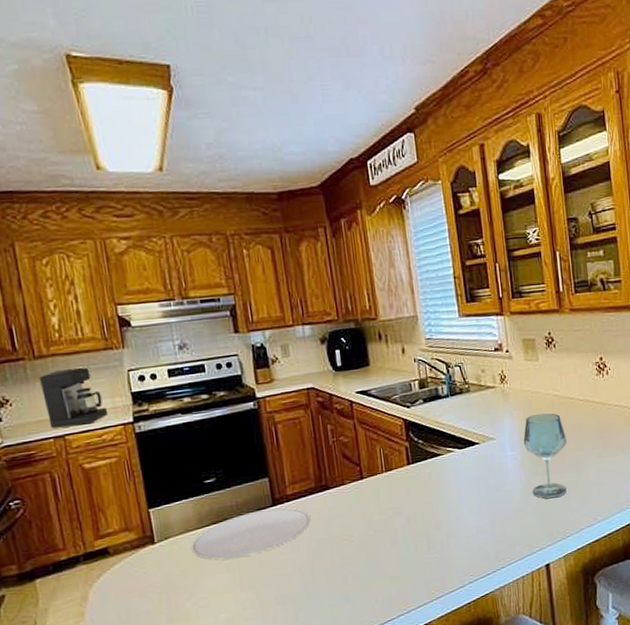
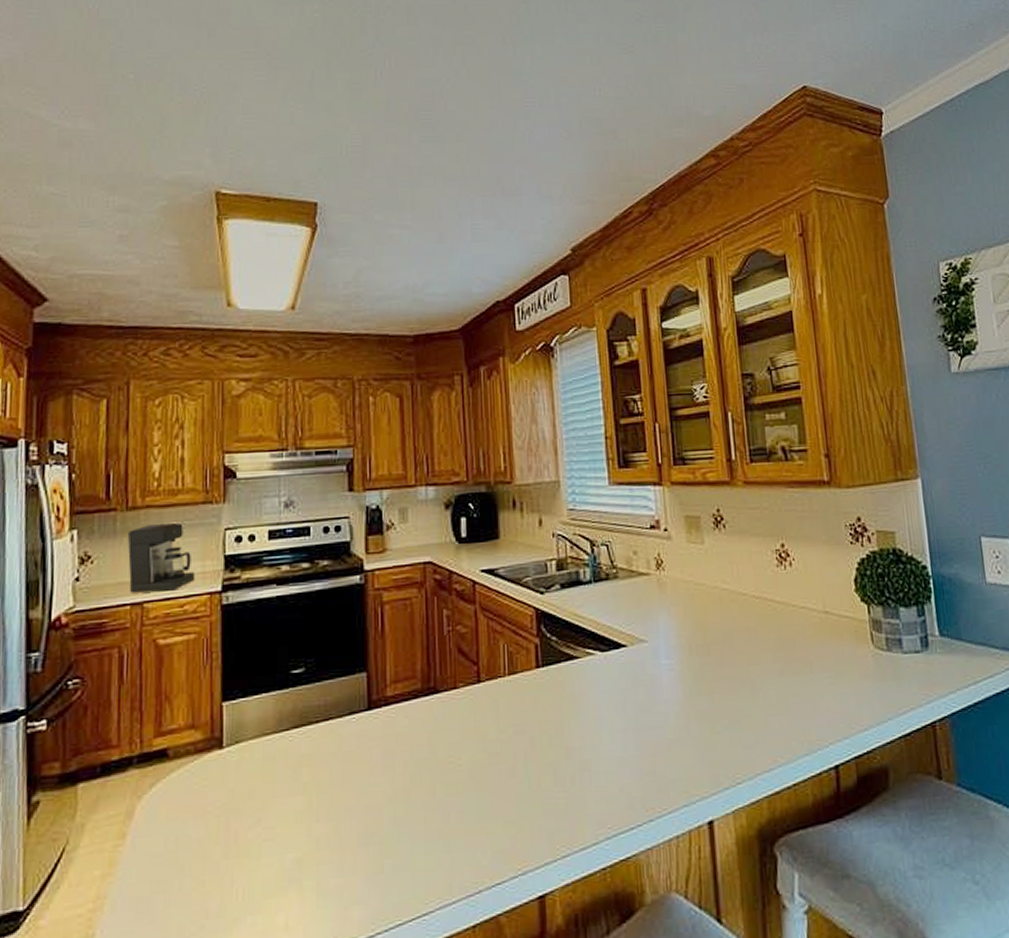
plate: present [190,507,311,561] -> none [264,712,412,778]
wine glass: present [523,413,567,499] -> none [682,612,738,728]

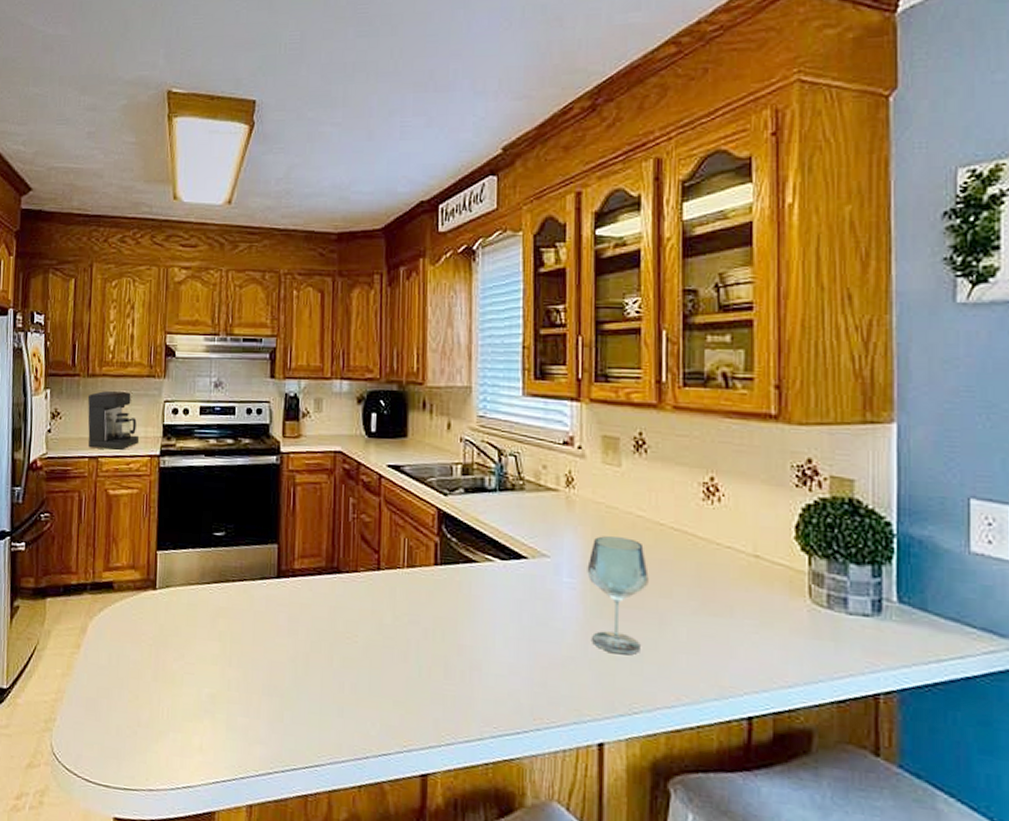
wine glass: none [682,612,738,728] -> present [587,536,649,655]

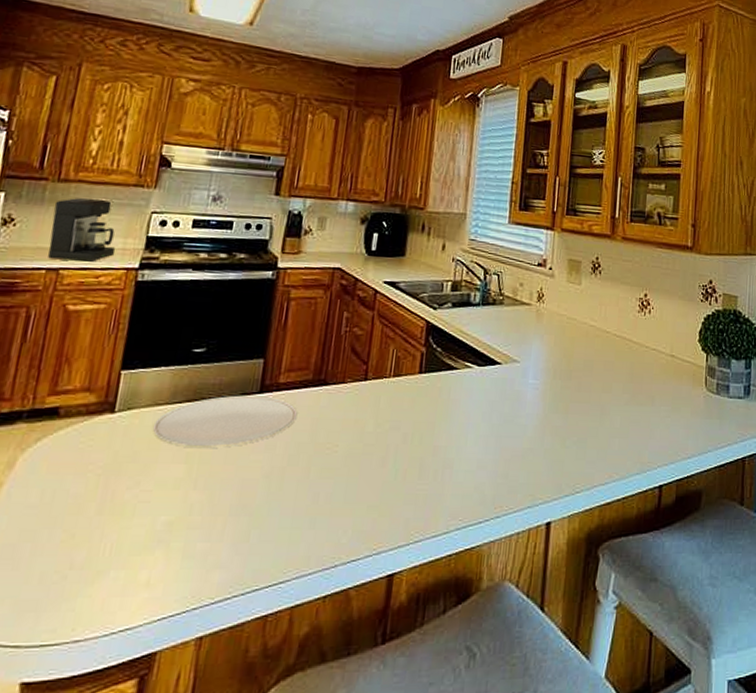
plate: none [188,579,315,629] -> present [152,395,298,449]
wine glass: present [587,536,649,655] -> none [548,343,596,443]

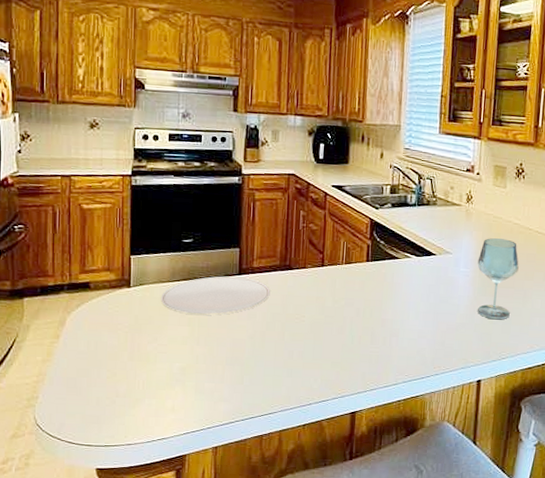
coffee maker: present [47,198,116,262] -> none [58,117,112,170]
wine glass: none [548,343,596,443] -> present [477,238,519,320]

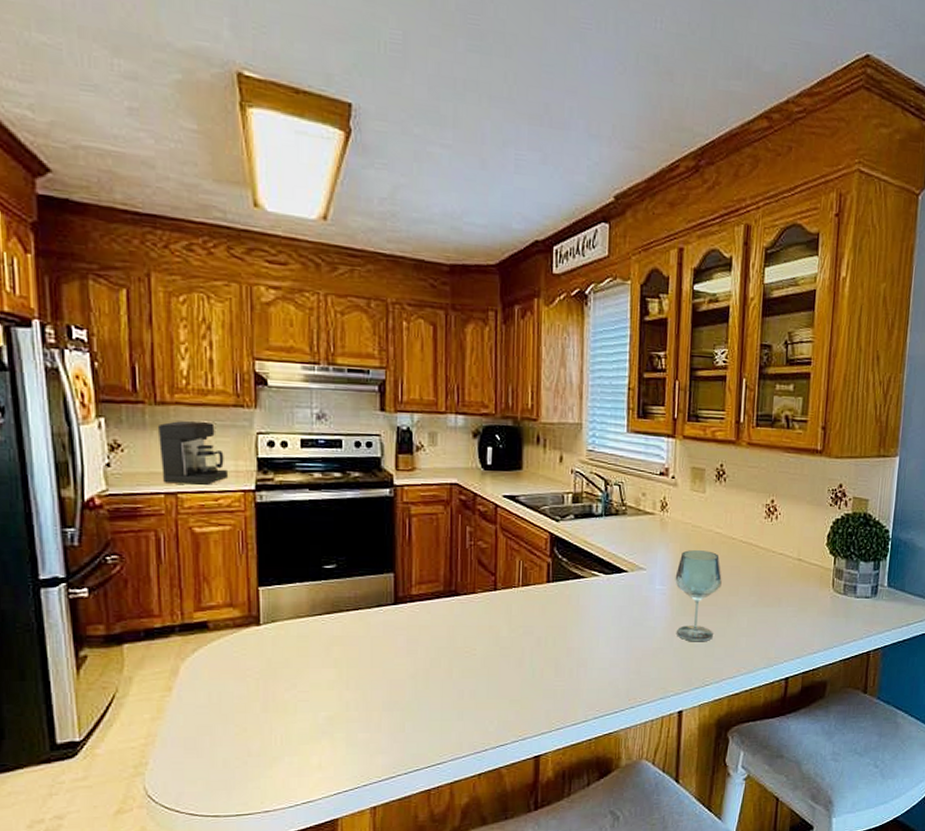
coffee maker: none [58,117,112,170] -> present [157,421,229,485]
plate: present [160,276,270,316] -> none [298,606,434,655]

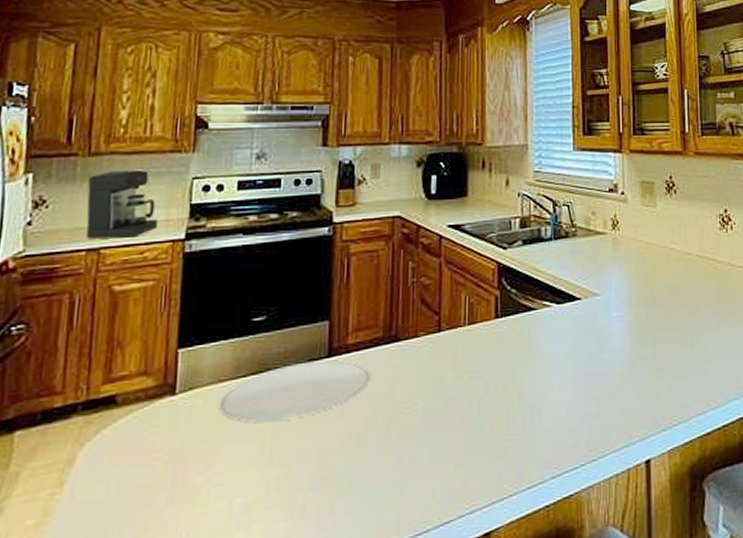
plate: none [298,606,434,655] -> present [218,359,371,424]
wine glass: present [675,550,722,642] -> none [632,269,681,375]

